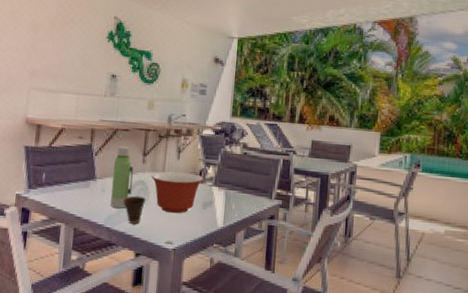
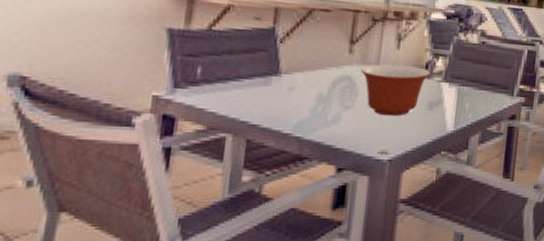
water bottle: present [110,146,134,209] -> none [302,31,337,112]
cup: present [123,195,146,224] -> none [320,95,353,131]

